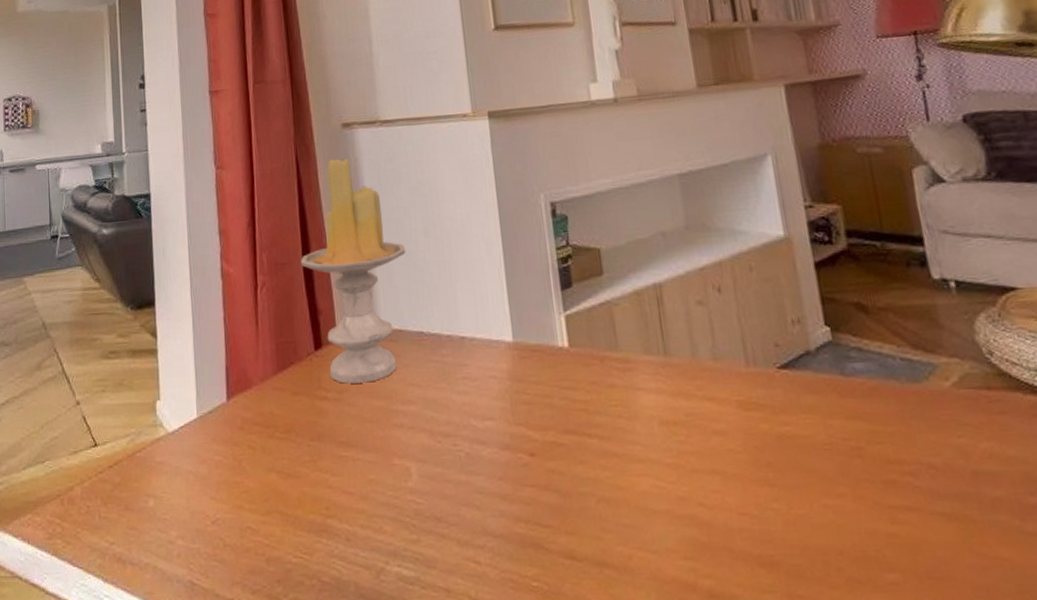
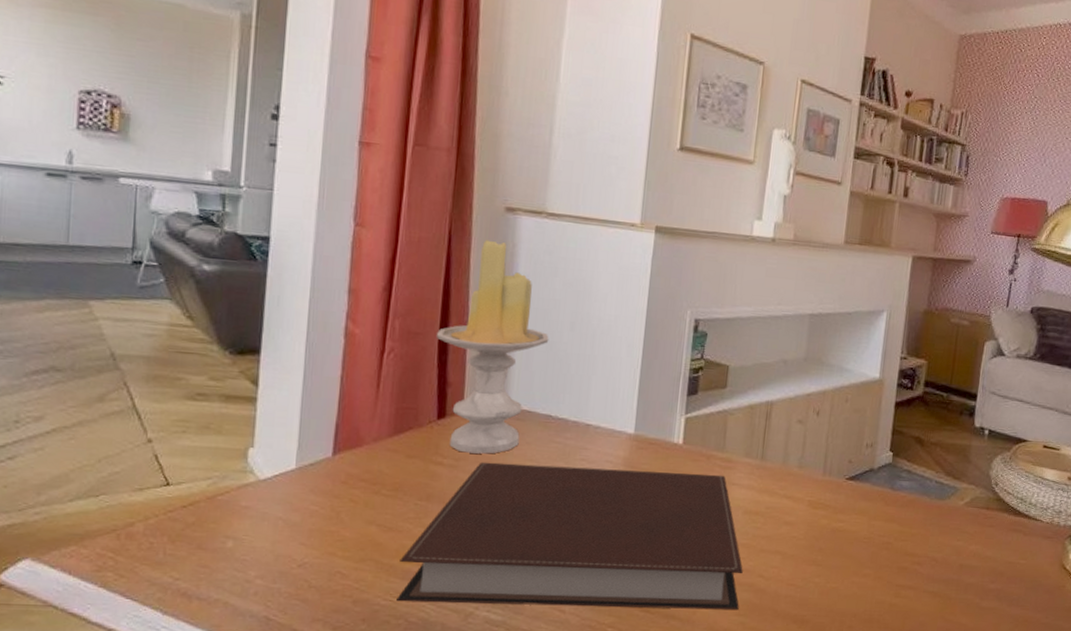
notebook: none [303,379,684,558] -> present [396,462,743,611]

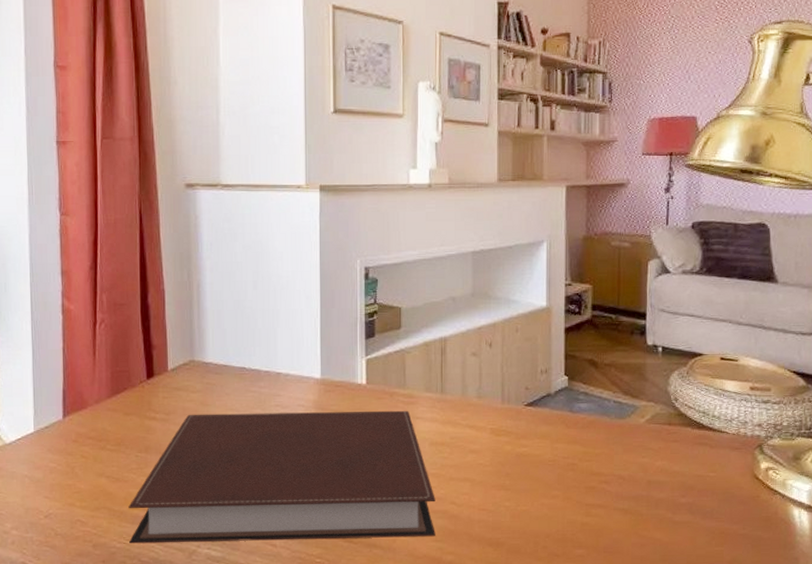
candle: present [437,239,549,454] -> none [139,215,236,407]

